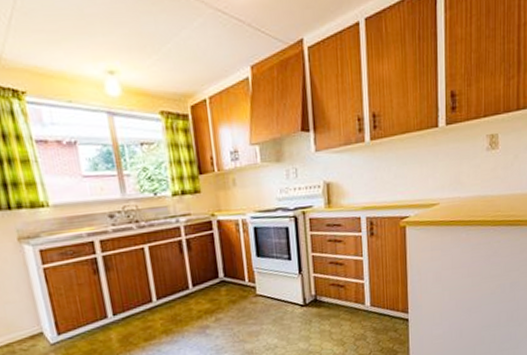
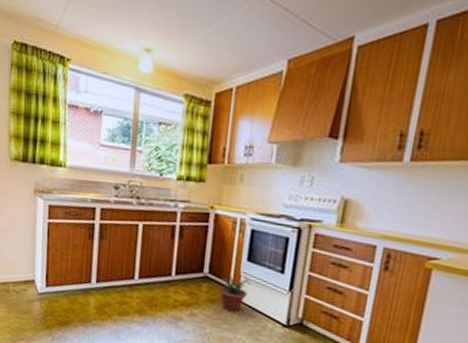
potted plant: none [236,272,265,307] -> present [219,273,251,313]

